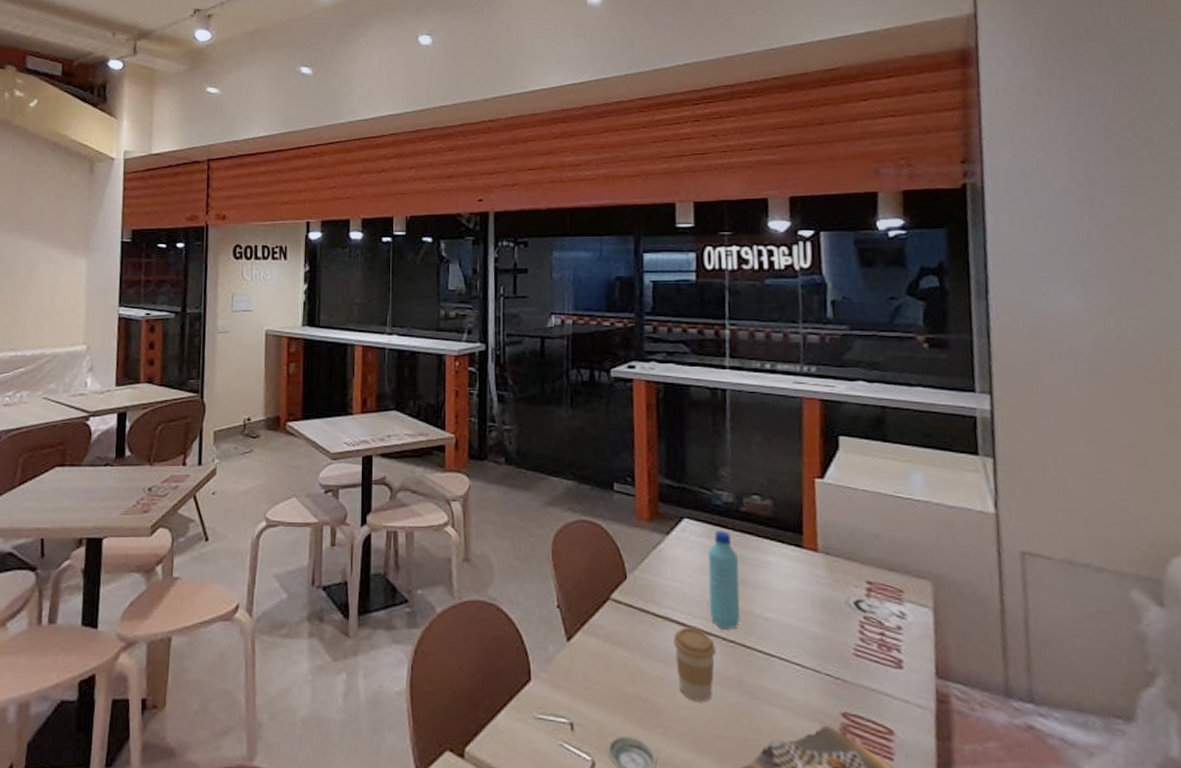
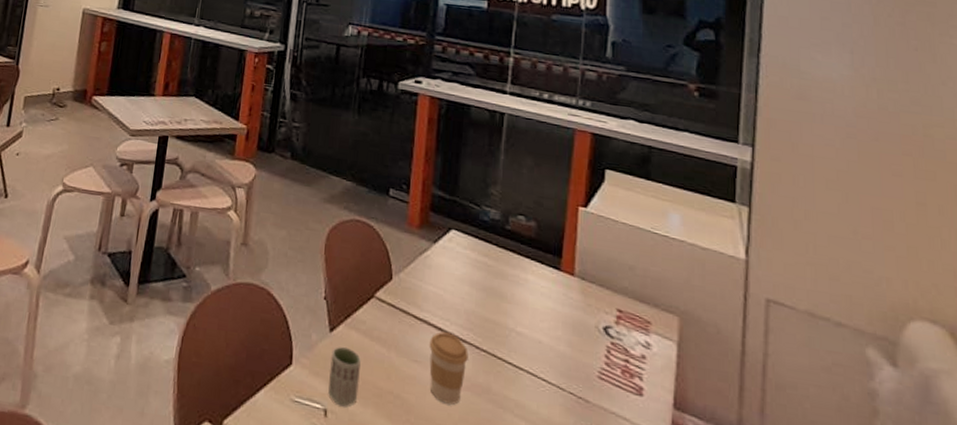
cup: none [571,654,604,718] -> present [328,346,361,407]
water bottle: present [708,531,740,630] -> none [466,245,498,339]

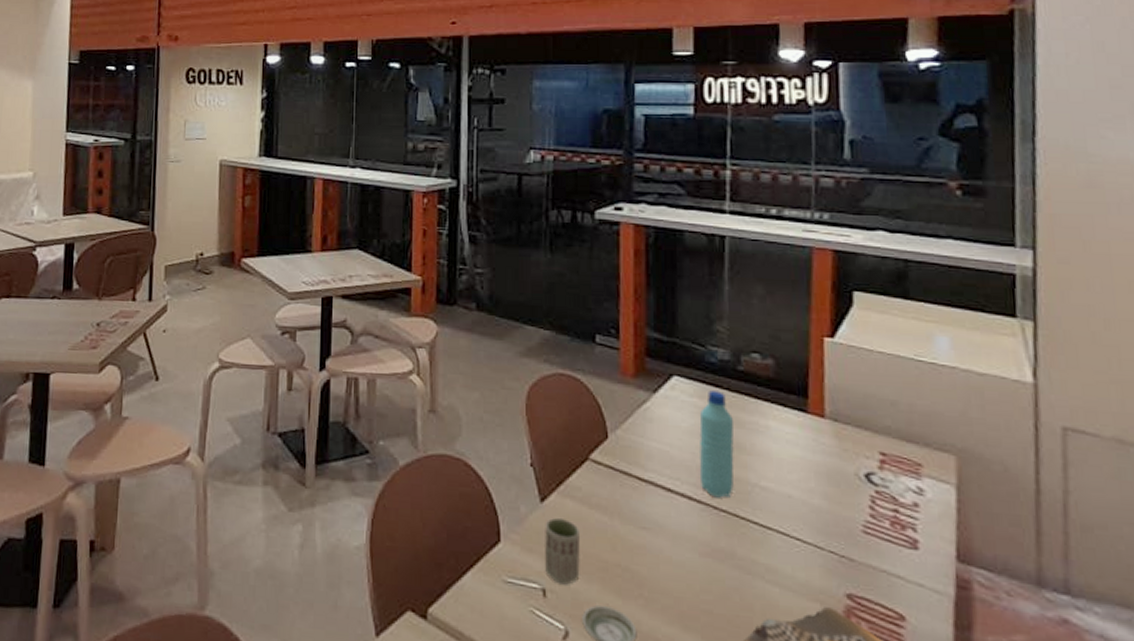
coffee cup: present [429,331,469,405] -> none [658,493,706,574]
water bottle: none [466,245,498,339] -> present [699,390,734,498]

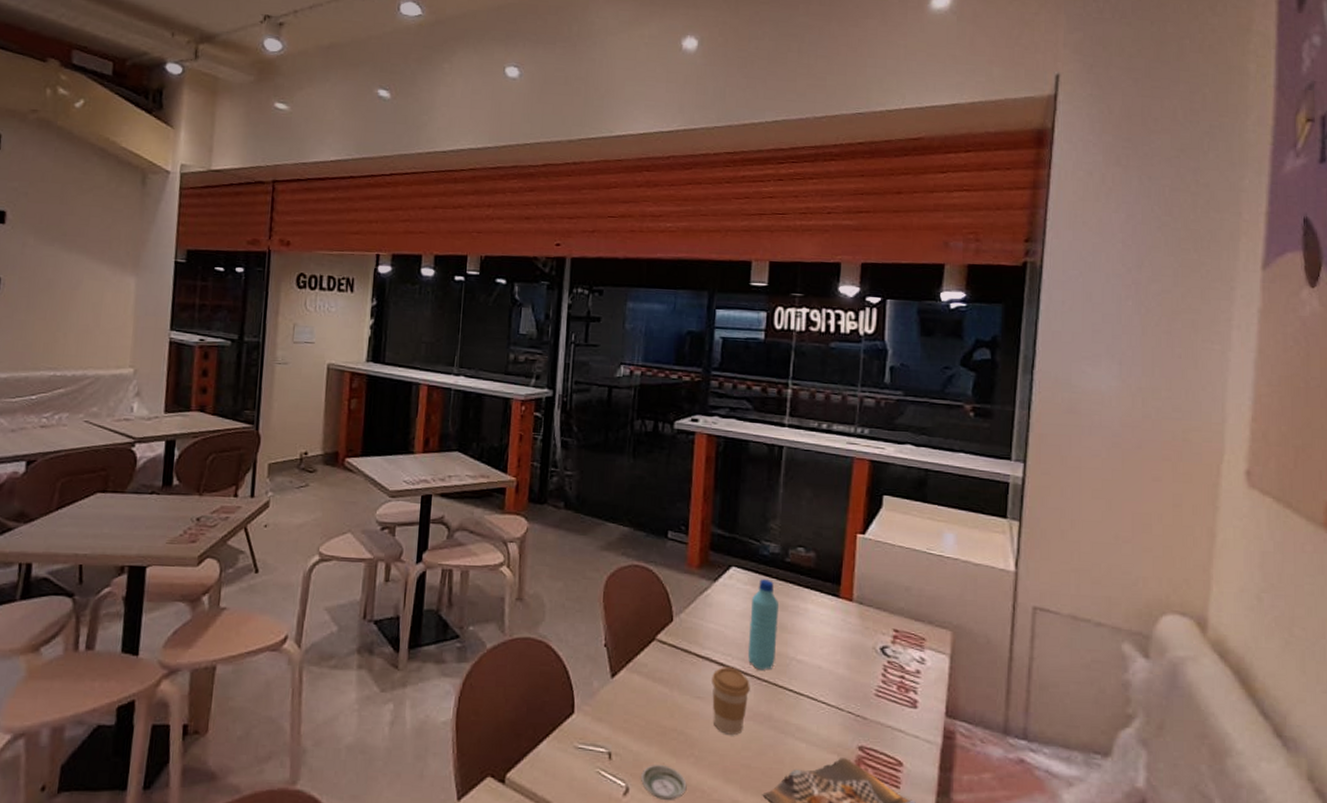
cup: present [545,517,580,585] -> none [612,690,644,748]
coffee cup: none [658,493,706,574] -> present [711,667,750,735]

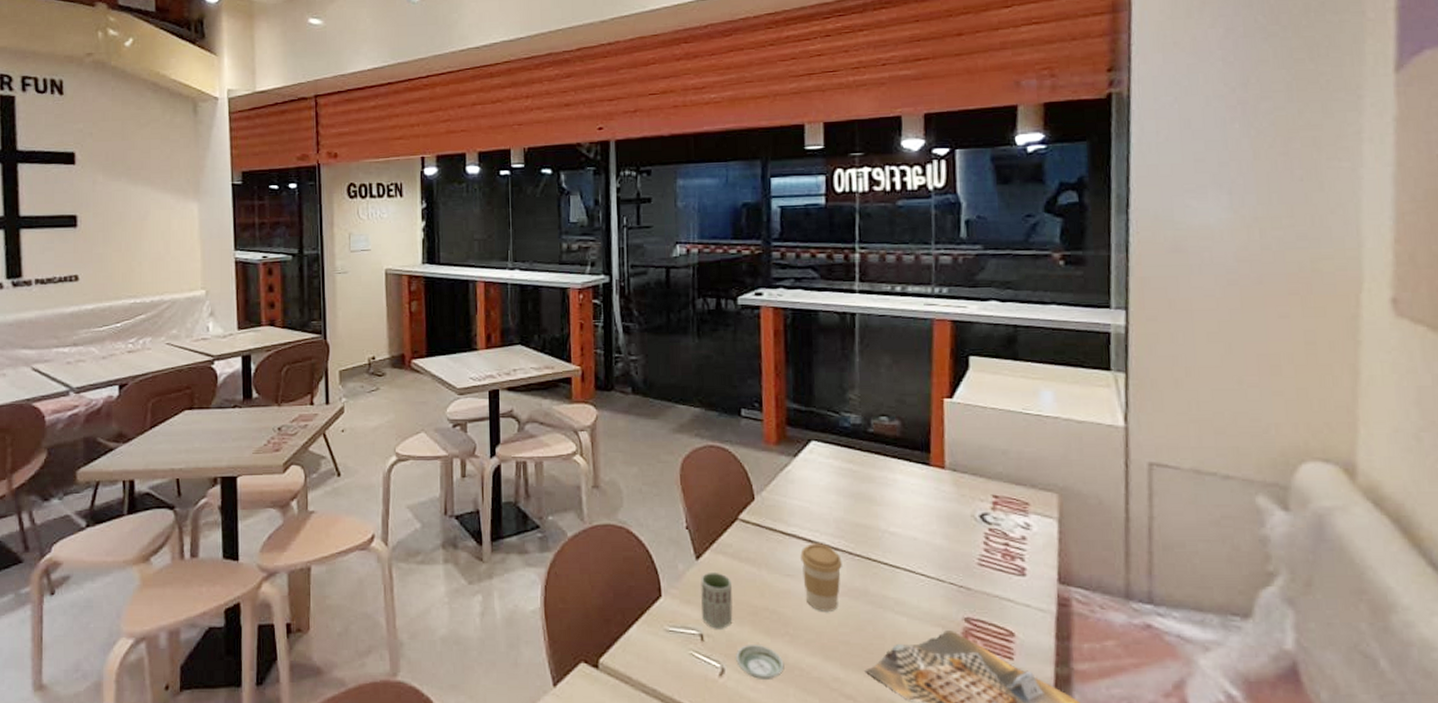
cup: none [612,690,644,748] -> present [701,571,733,629]
water bottle: present [747,579,778,670] -> none [835,452,867,545]

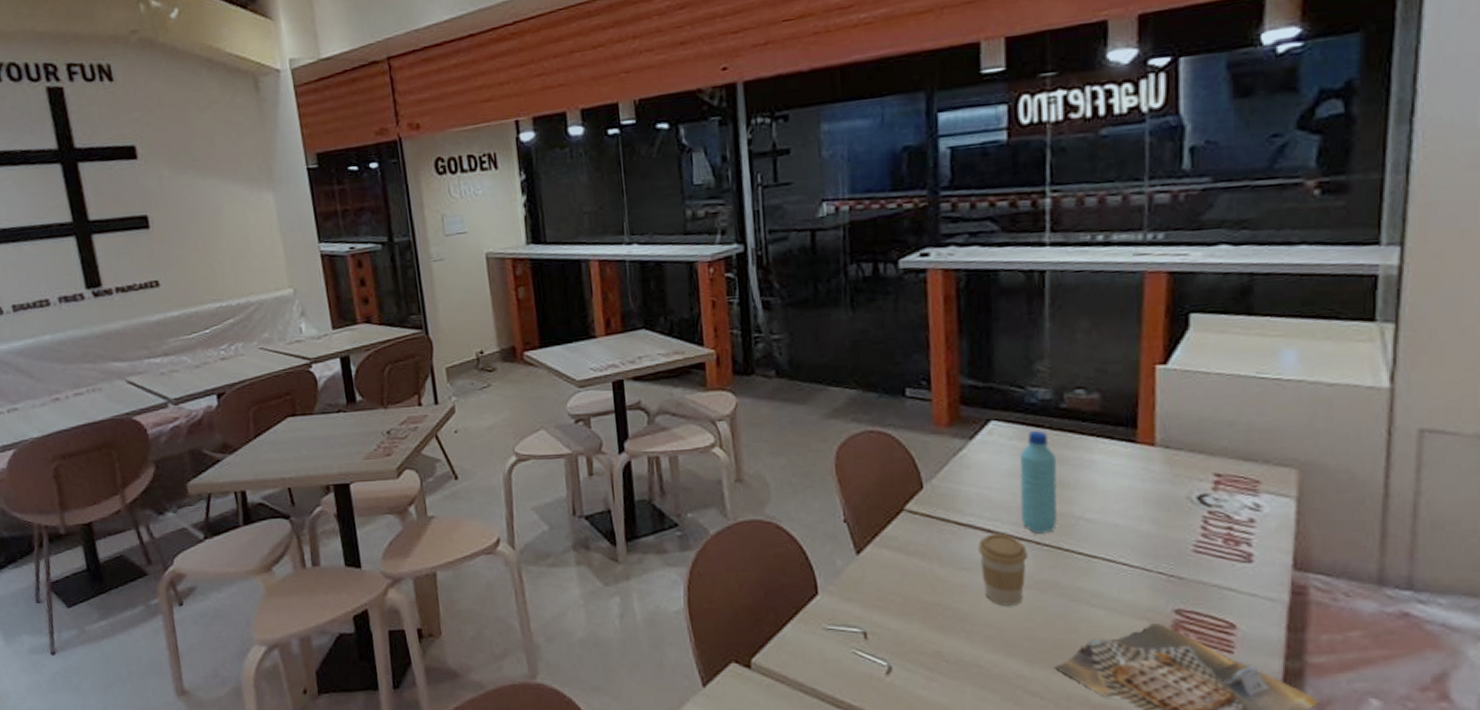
cup: present [701,571,733,629] -> none [862,566,900,627]
saucer: present [736,645,784,679] -> none [904,642,960,677]
water bottle: none [835,452,867,545] -> present [1019,431,1058,534]

